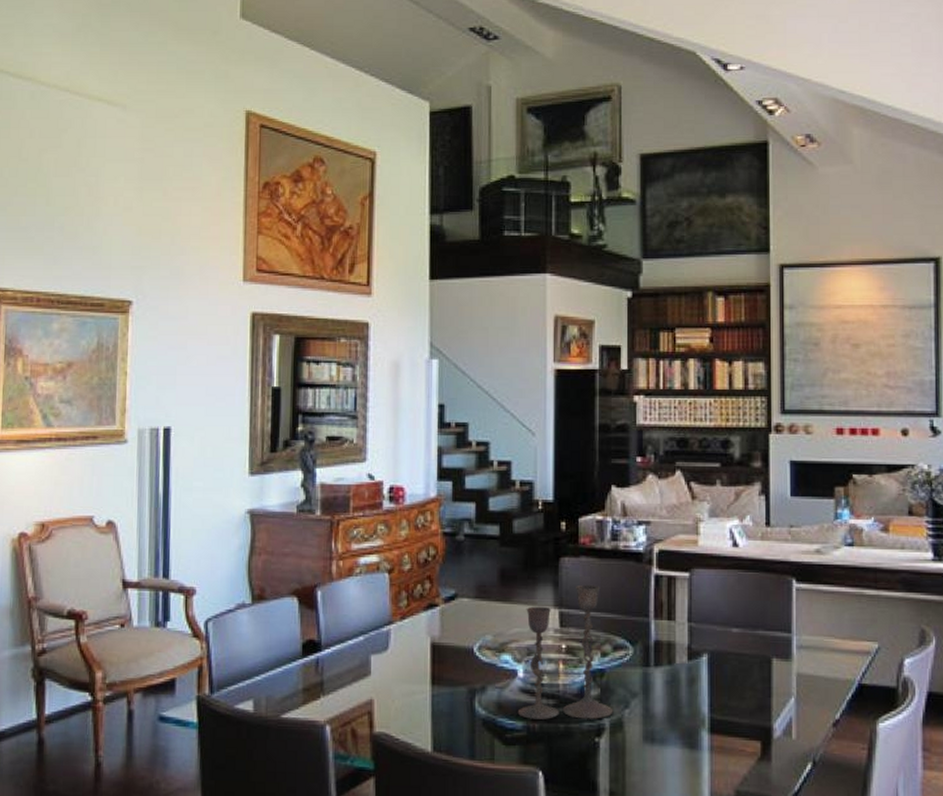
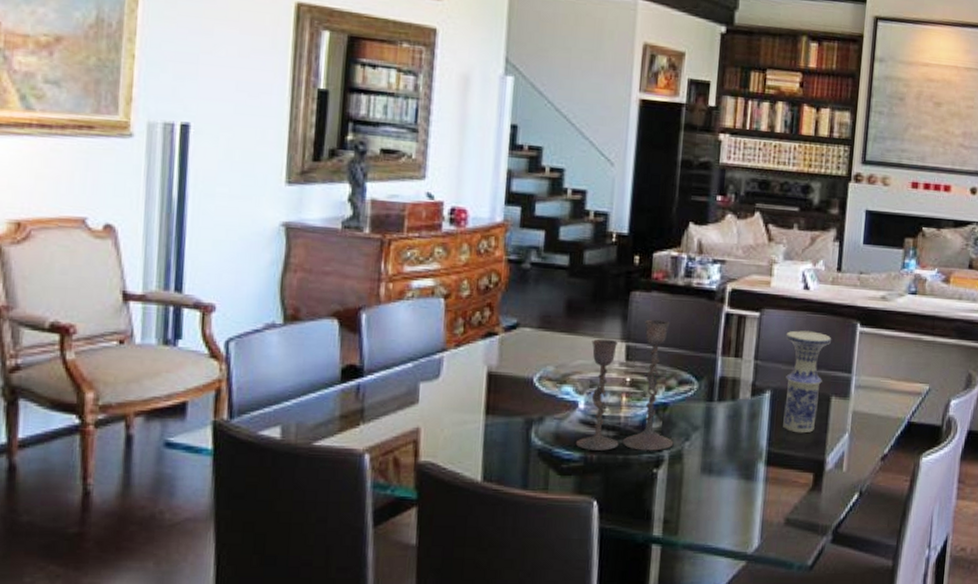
vase: none [718,589,767,699] -> present [783,330,832,433]

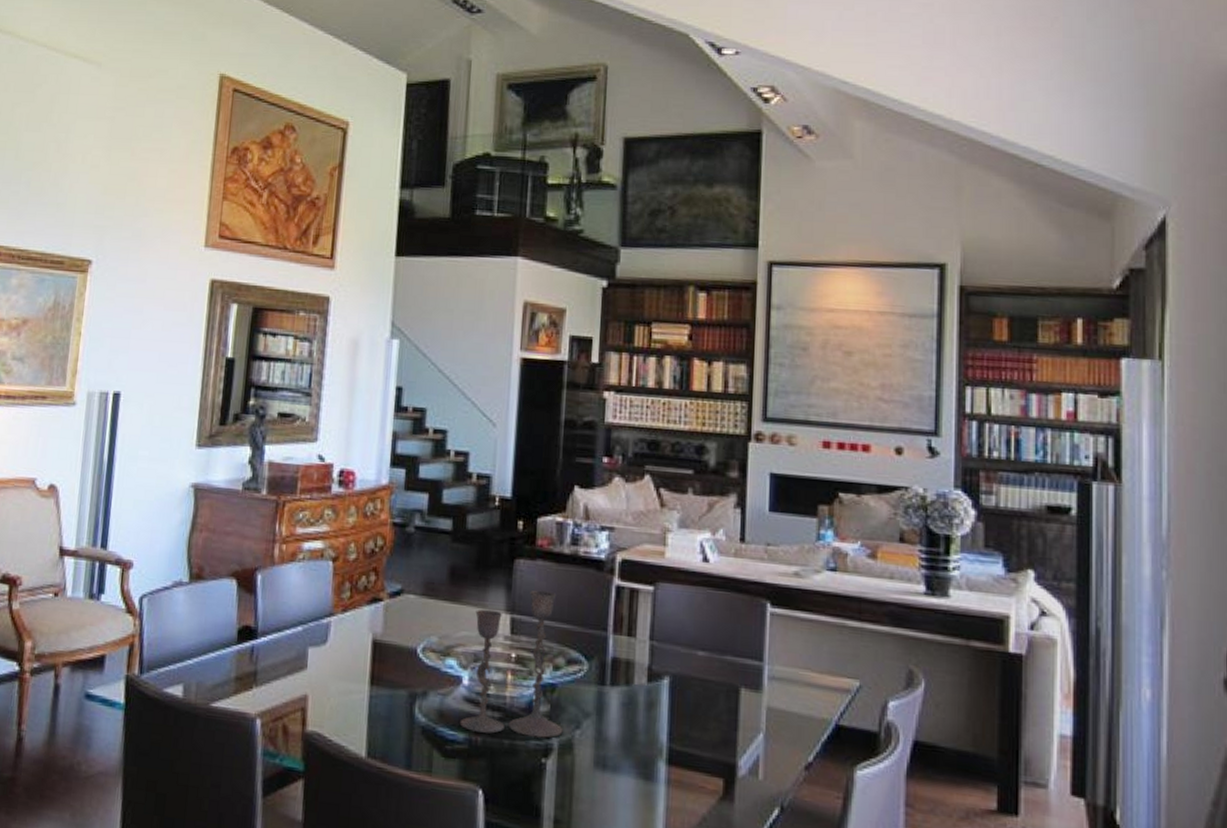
vase: present [783,330,832,433] -> none [684,608,738,730]

